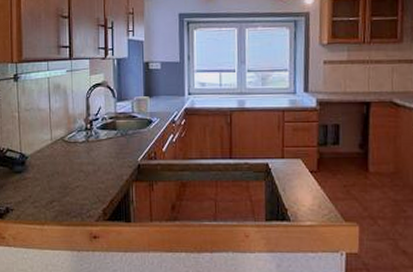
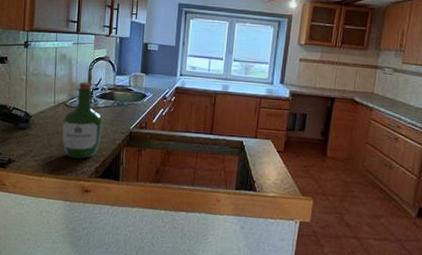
wine bottle: none [62,113,106,201] -> present [62,82,103,159]

